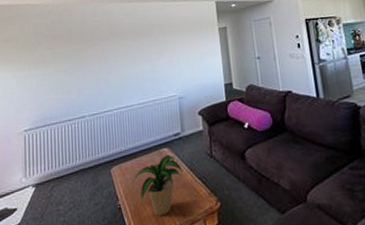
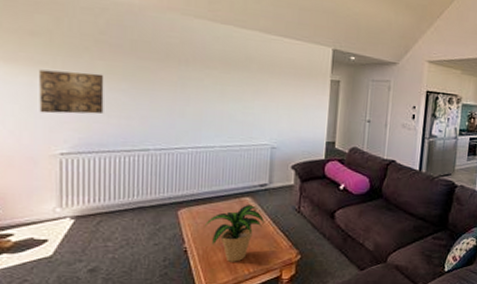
wall art: none [11,61,52,100] -> present [39,69,104,114]

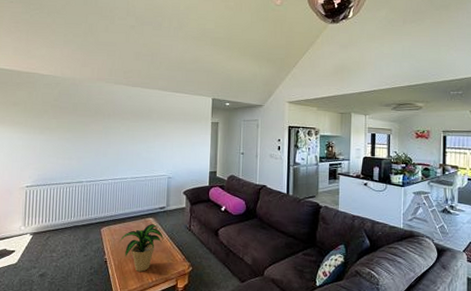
wall art: present [39,69,104,114] -> none [15,128,56,158]

